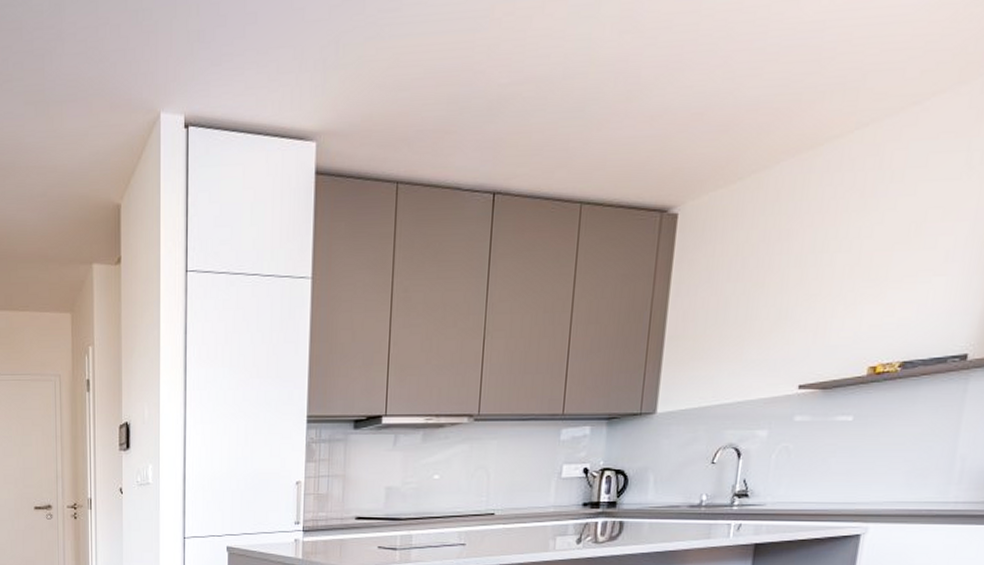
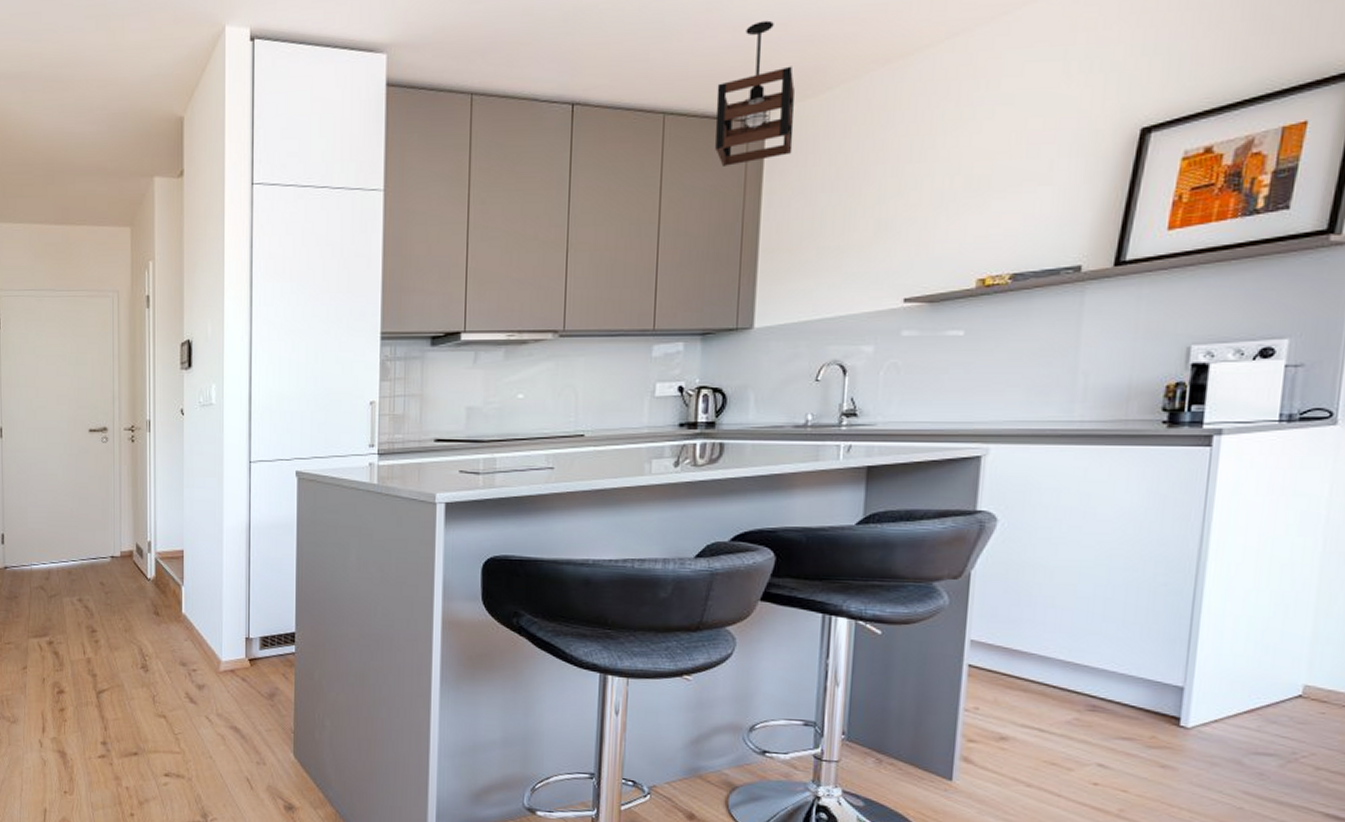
pendant light: none [628,109,708,256] -> present [715,20,795,166]

